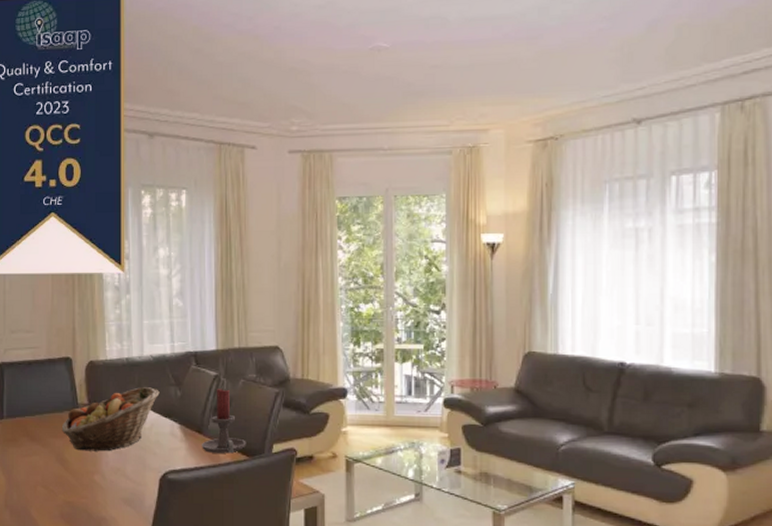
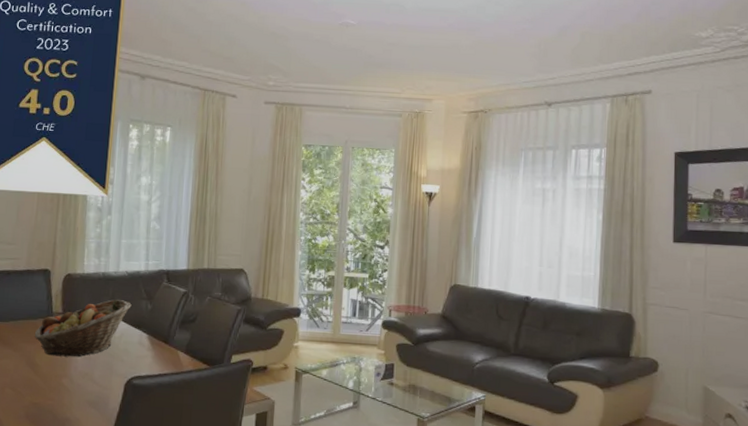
candle holder: present [201,389,246,454] -> none [166,304,208,363]

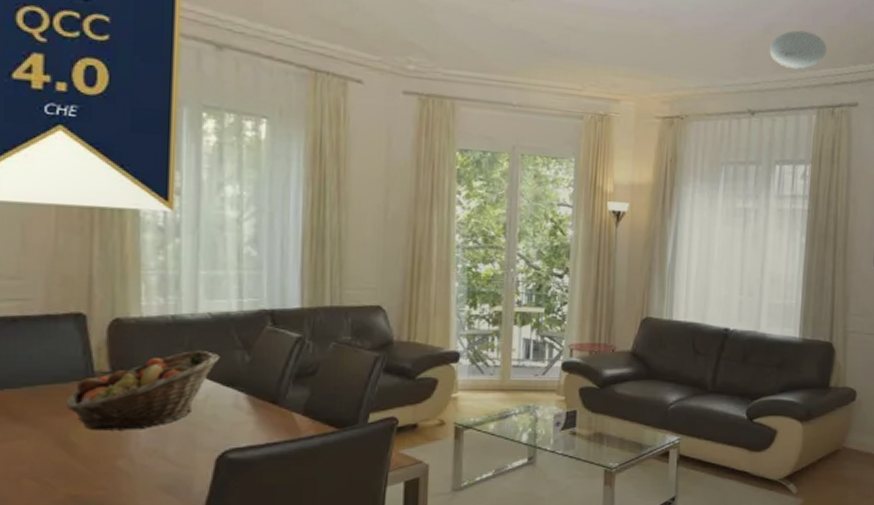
ceiling light: none [564,29,619,64] -> present [769,30,827,69]

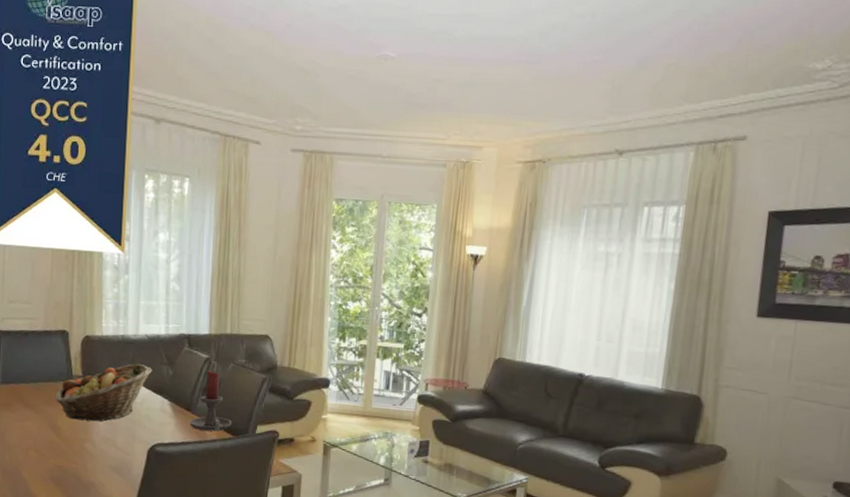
candle holder: none [275,353,336,426] -> present [189,371,232,432]
ceiling light: present [769,30,827,69] -> none [642,60,712,103]

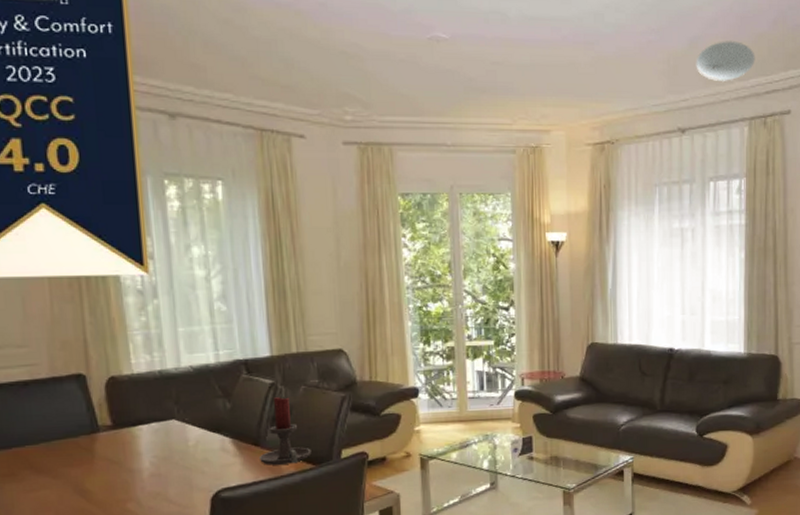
fruit basket: present [55,364,152,422] -> none [78,401,204,479]
ceiling light: none [642,60,712,103] -> present [696,40,755,81]

